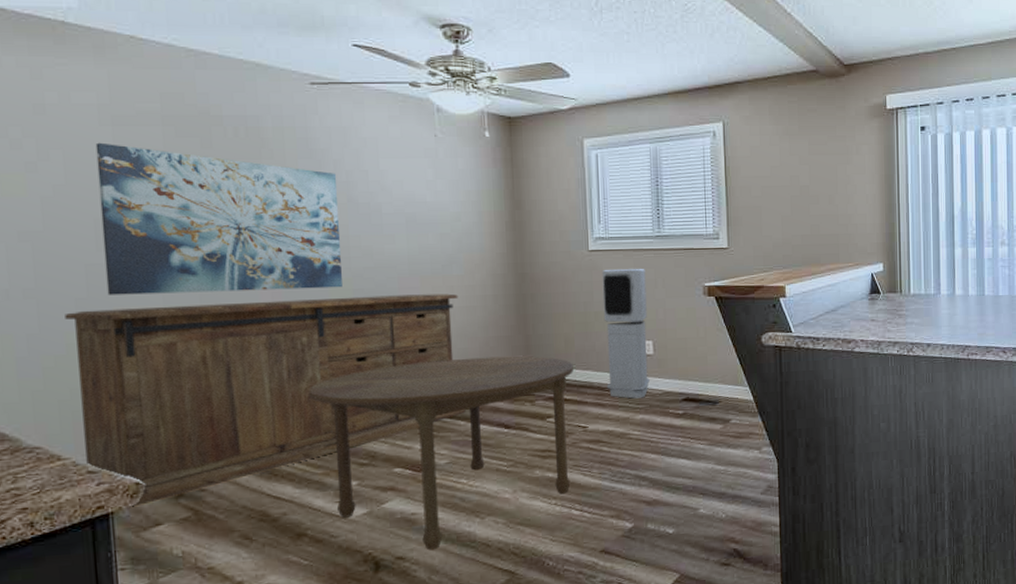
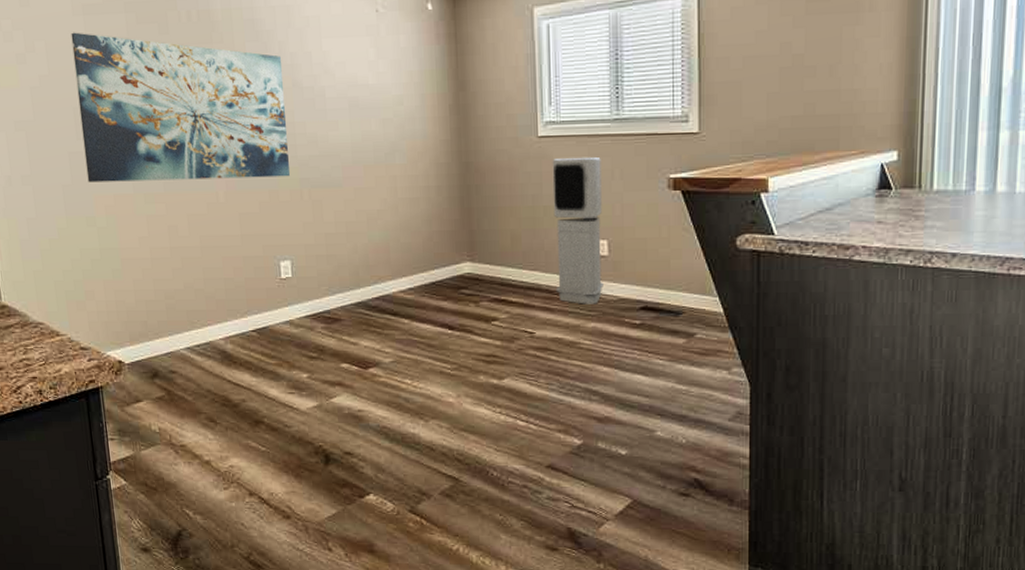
sideboard: present [65,293,466,509] -> none [55,184,410,384]
dining table: present [308,356,573,551] -> none [261,252,520,449]

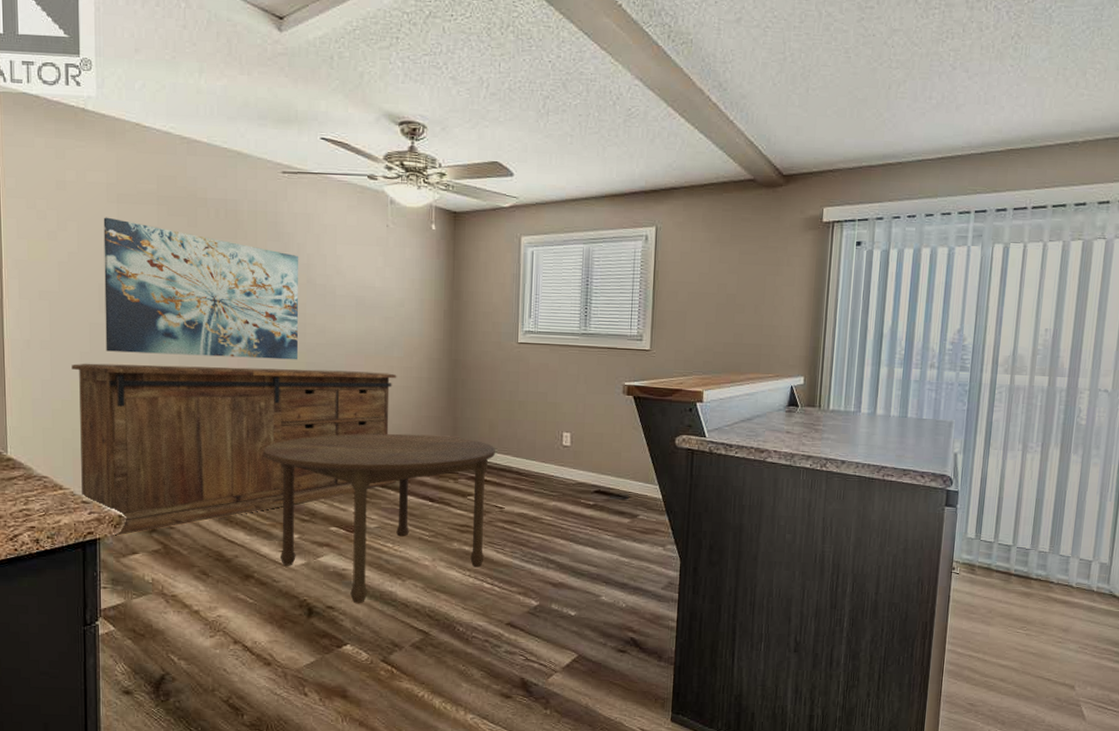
sideboard: none [55,184,410,384] -> present [71,363,397,537]
dining table: none [261,252,520,449] -> present [263,433,495,604]
air purifier: present [552,156,603,304] -> none [524,362,569,486]

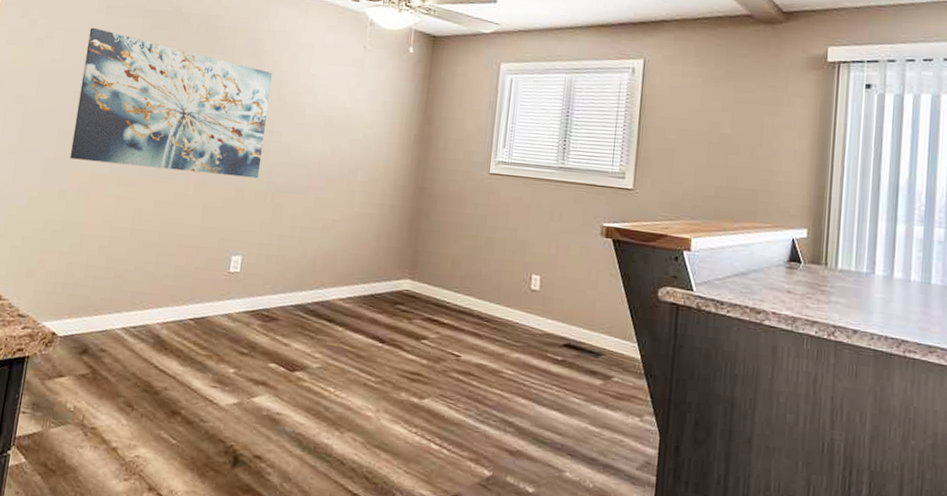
sideboard: present [71,363,397,537] -> none [19,169,359,356]
dining table: present [263,433,495,604] -> none [209,260,456,456]

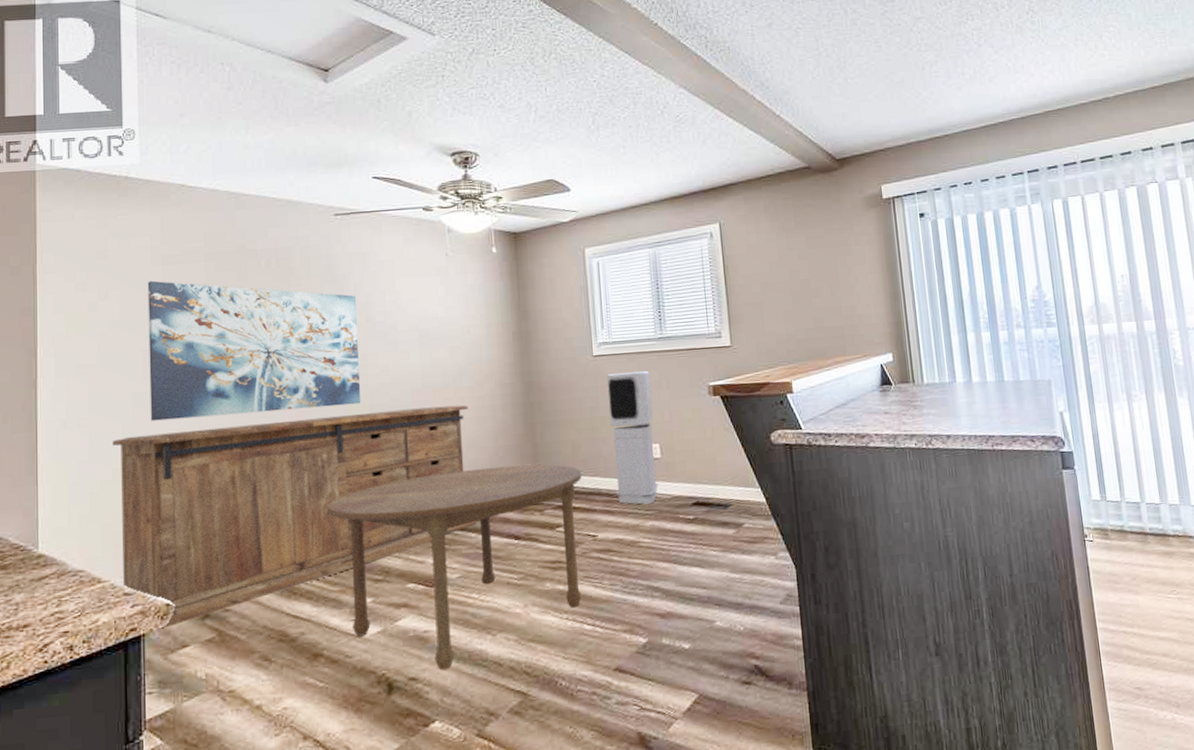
sideboard: none [19,169,359,356] -> present [112,405,477,630]
dining table: none [209,260,456,456] -> present [327,464,582,671]
air purifier: none [486,195,543,335] -> present [606,371,658,505]

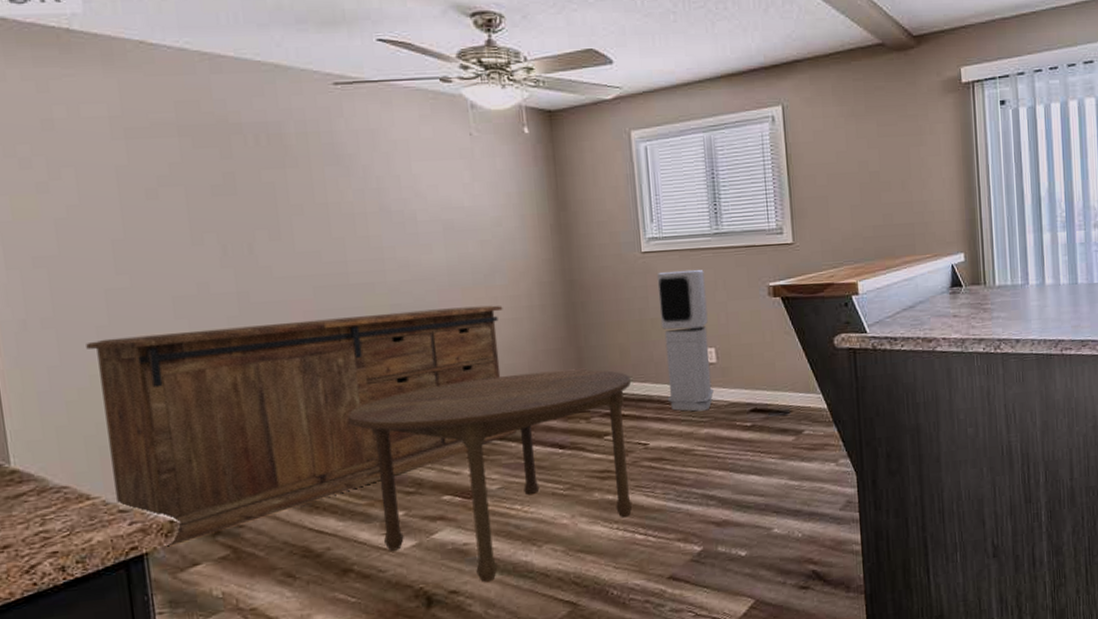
wall art: present [147,280,360,421] -> none [109,157,378,322]

